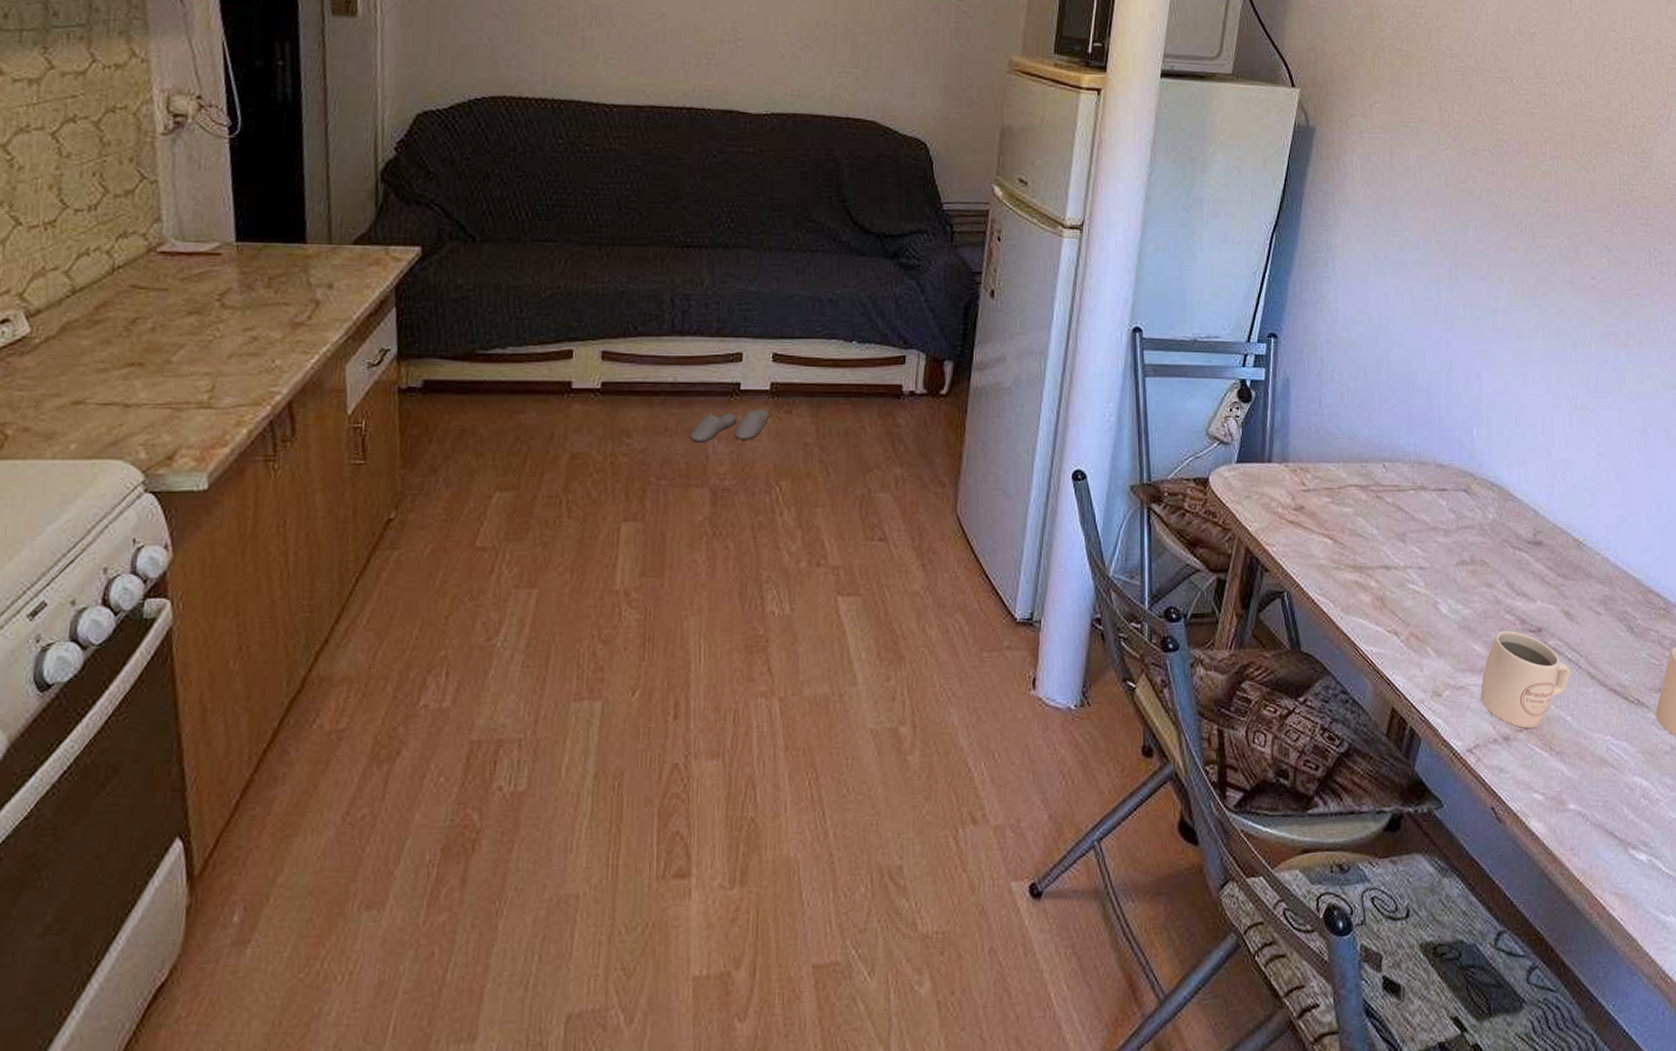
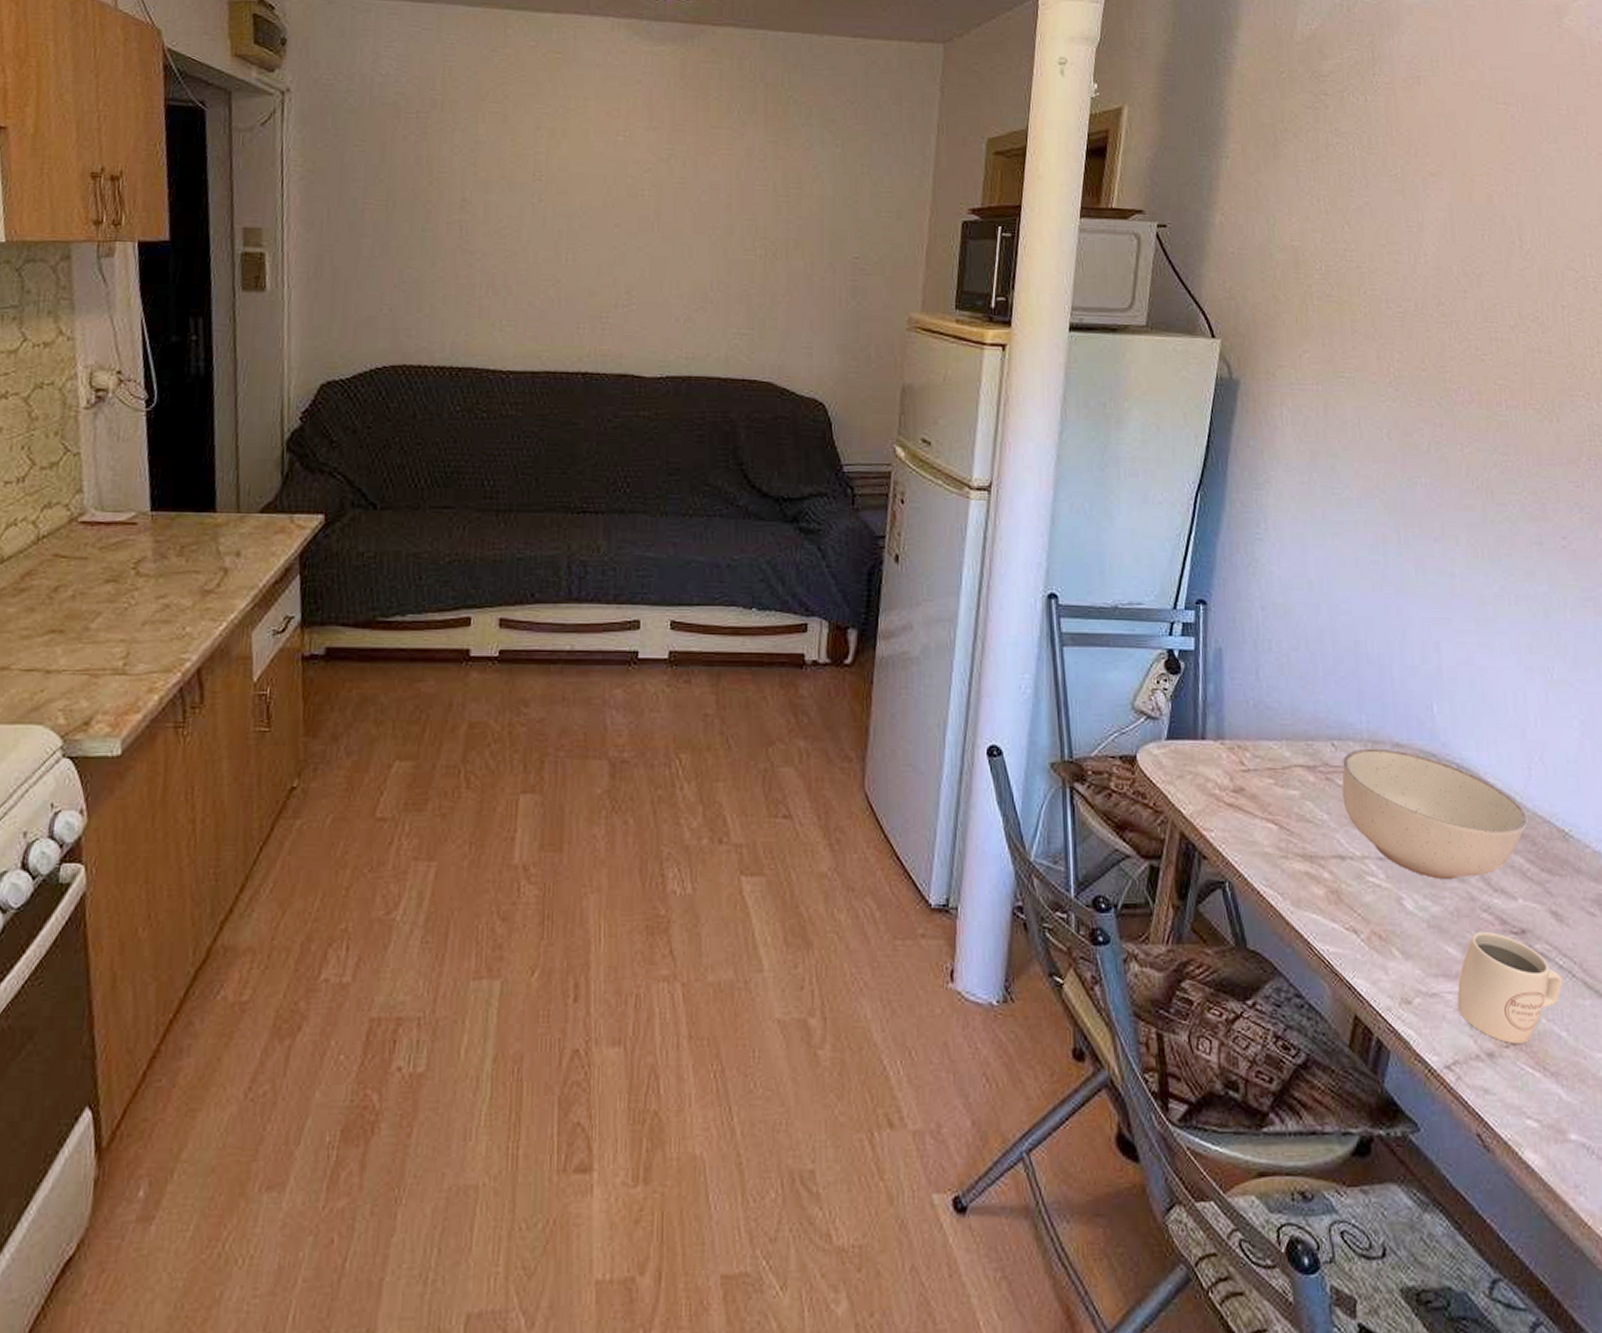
slippers: present [690,408,769,443] -> none [588,677,667,713]
bowl: none [1390,469,1549,585] -> present [1342,748,1528,879]

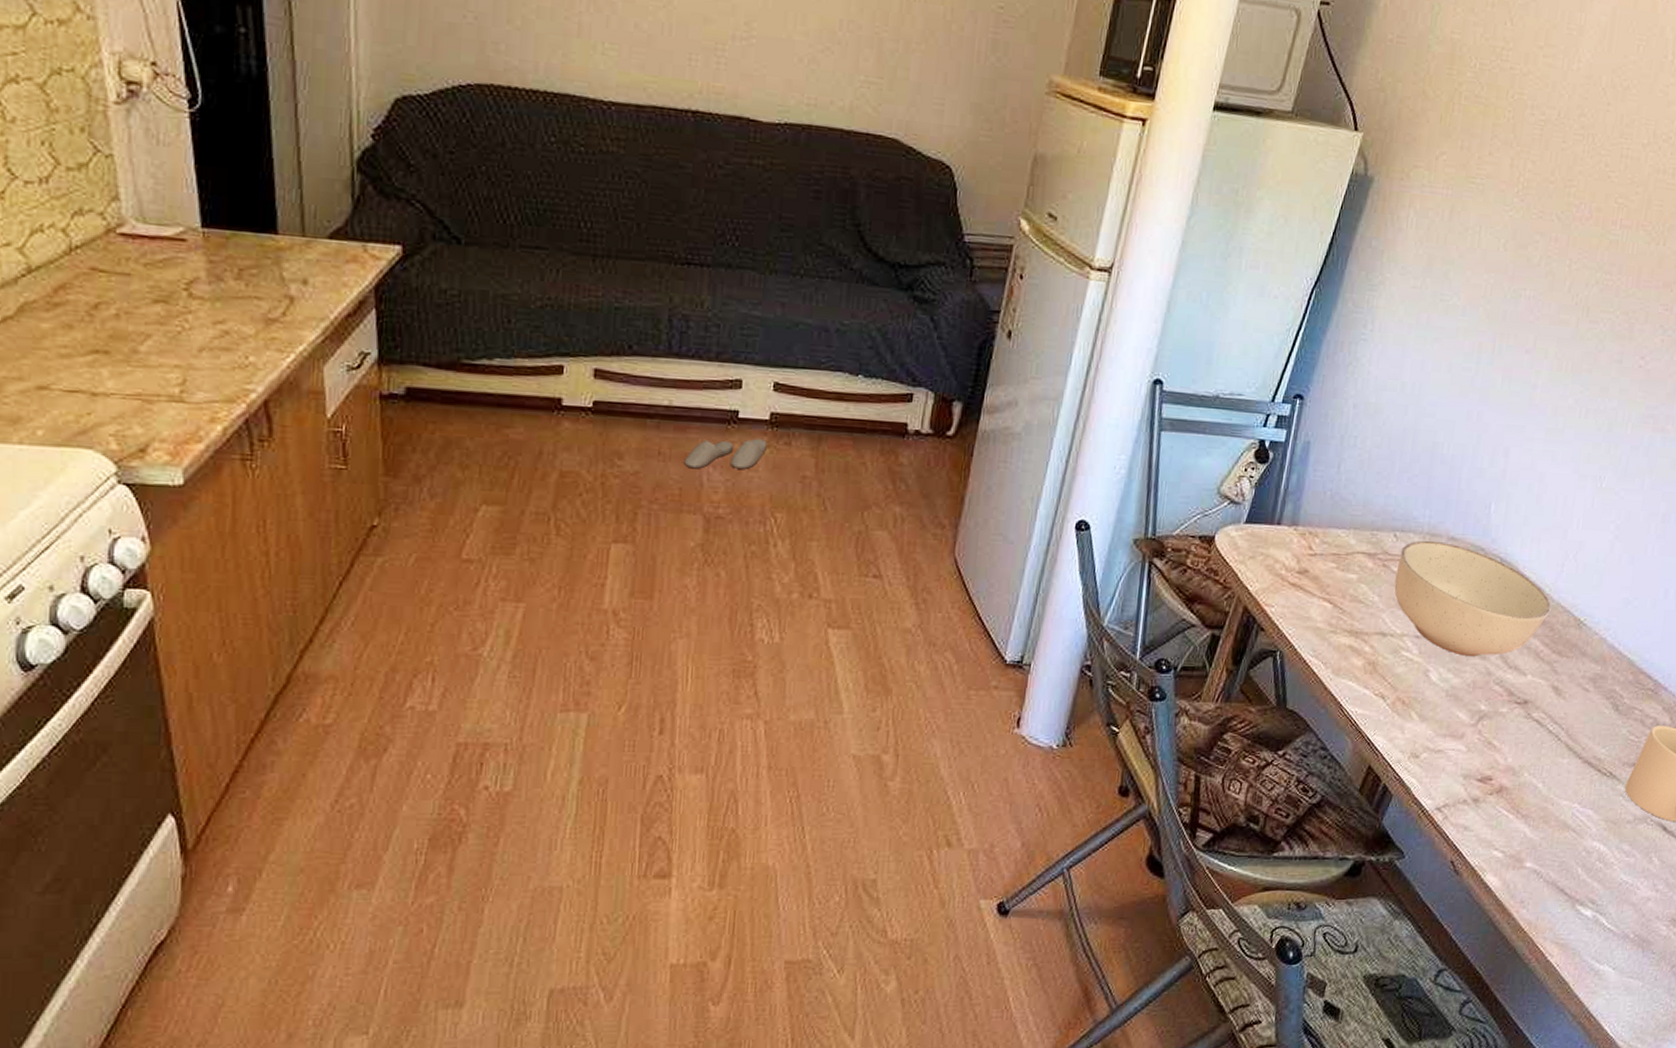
slippers: none [588,677,667,713] -> present [684,438,767,469]
mug: present [1457,931,1563,1045] -> none [1457,700,1550,793]

